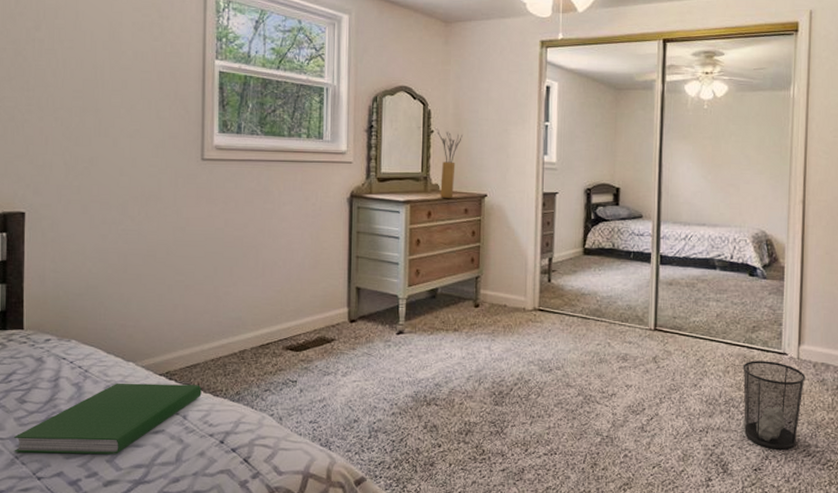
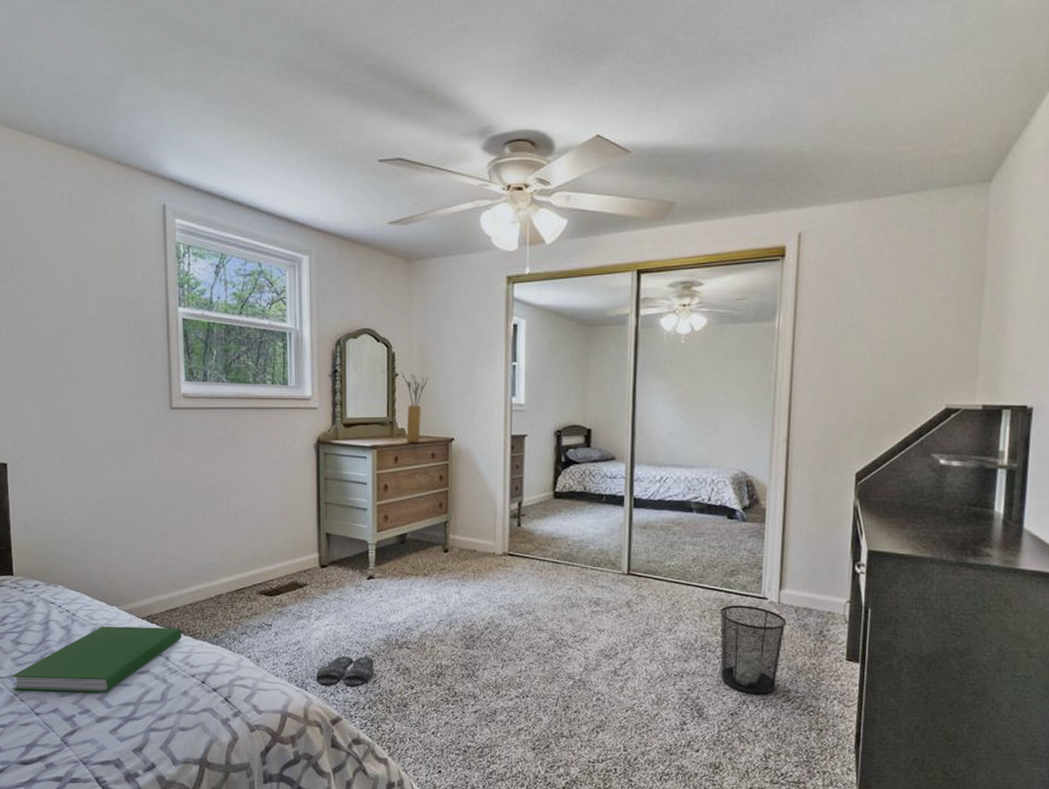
slippers: none [341,413,402,446] -> present [316,656,375,687]

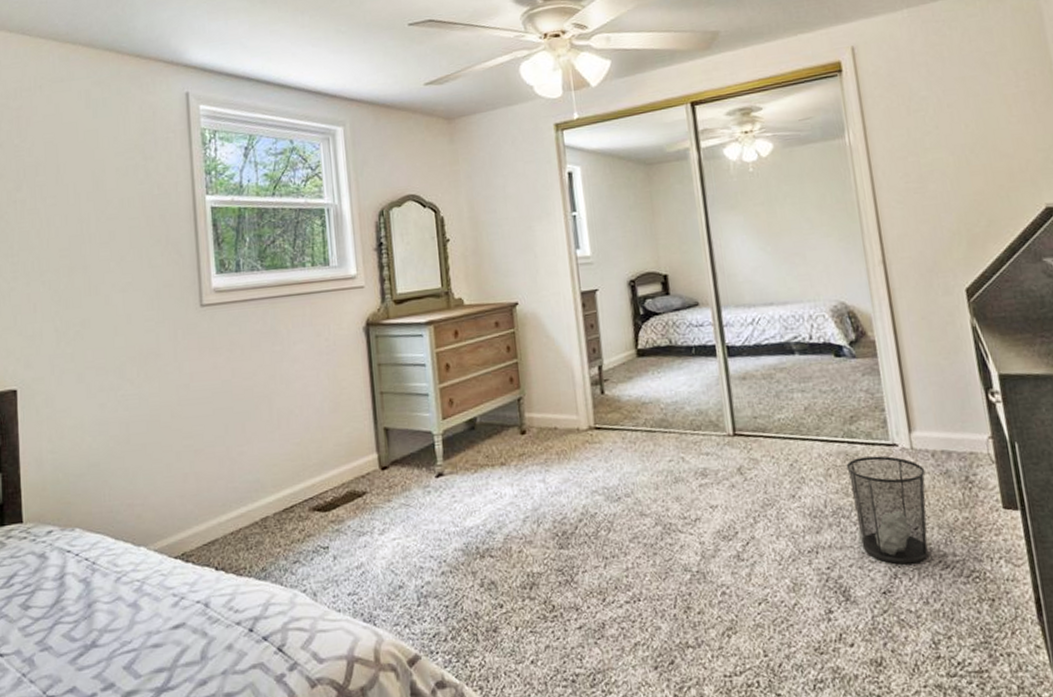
hardcover book: present [12,626,182,693] -> none [20,564,223,669]
slippers: present [316,656,375,687] -> none [386,573,455,617]
vase: present [402,371,428,444] -> none [453,236,482,314]

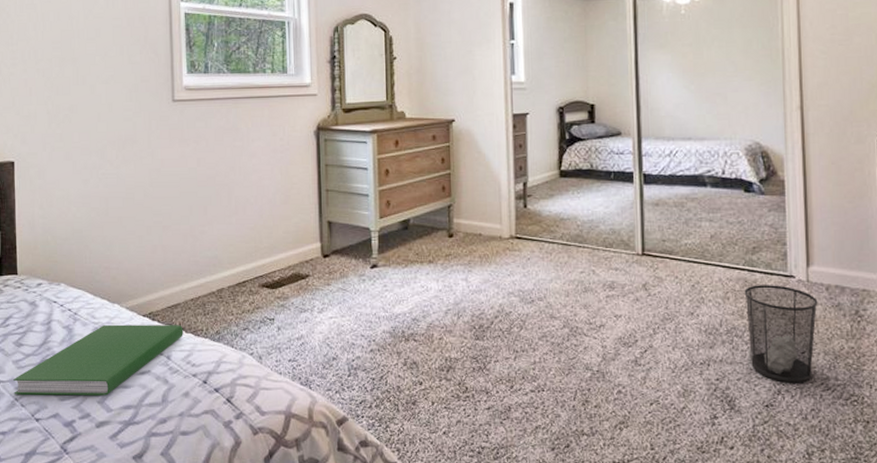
hardcover book: none [20,564,223,669] -> present [13,324,183,396]

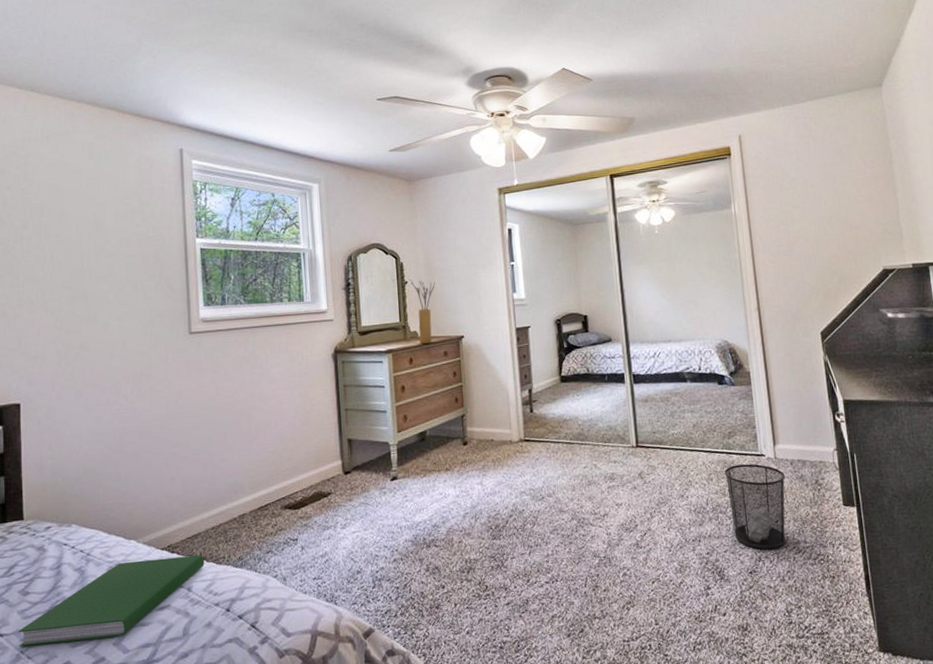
vase: none [400,54,426,127] -> present [410,279,435,345]

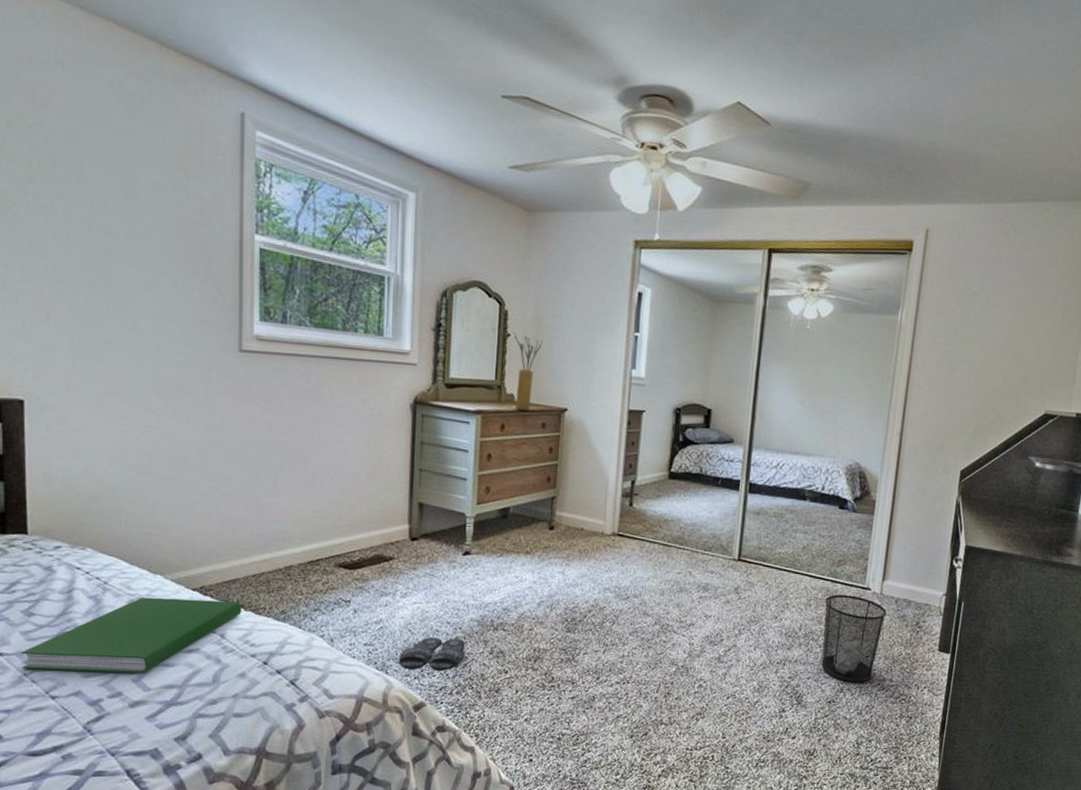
slippers: none [345,560,405,597] -> present [399,637,466,671]

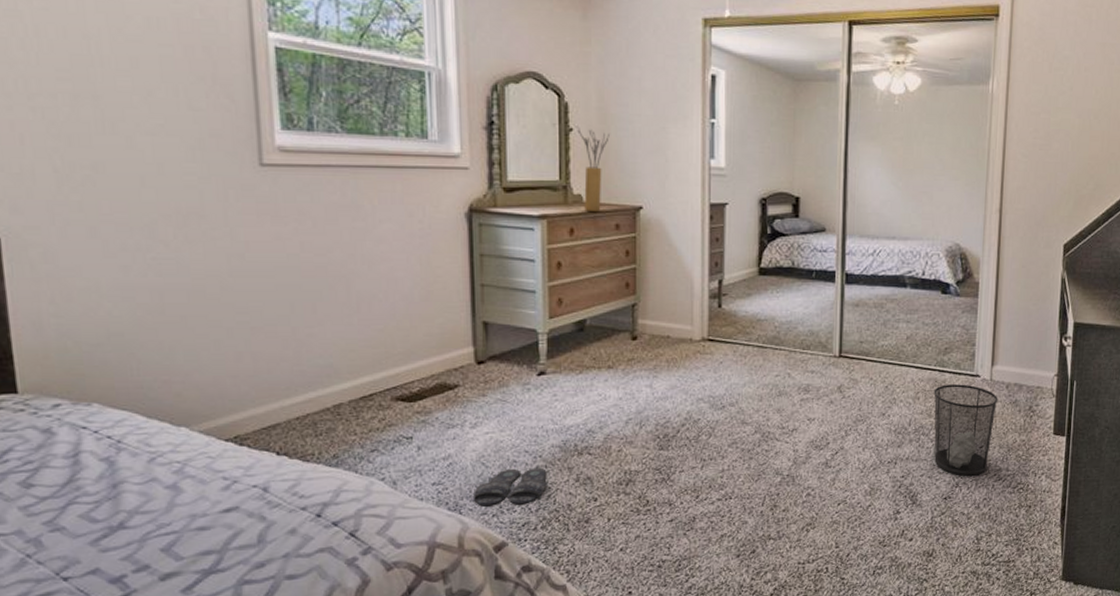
hardcover book: present [21,596,242,674] -> none [21,449,286,550]

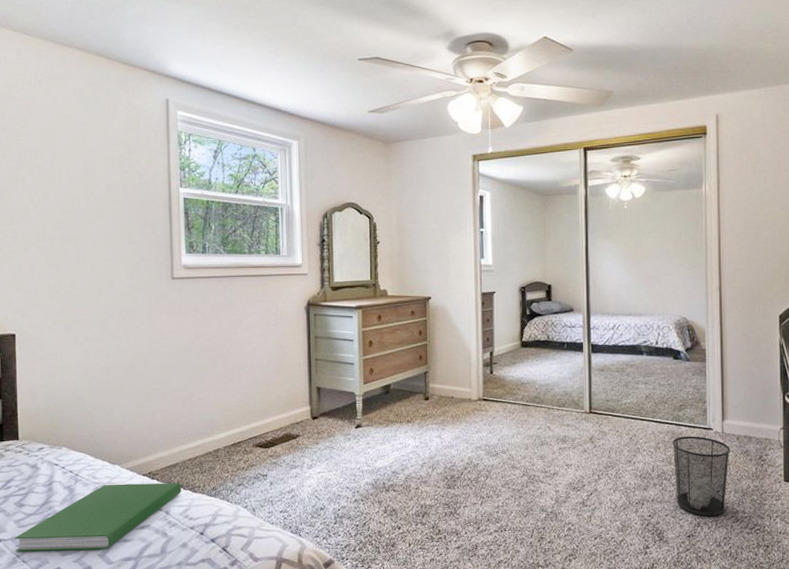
hardcover book: none [21,449,286,550] -> present [15,483,182,552]
slippers: present [474,467,549,507] -> none [309,500,364,531]
vase: present [577,126,610,213] -> none [383,239,406,303]

